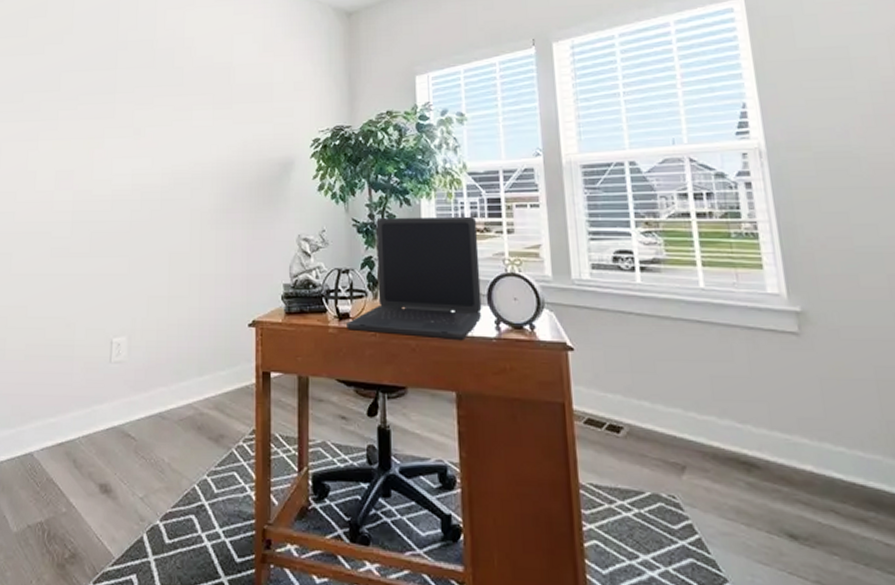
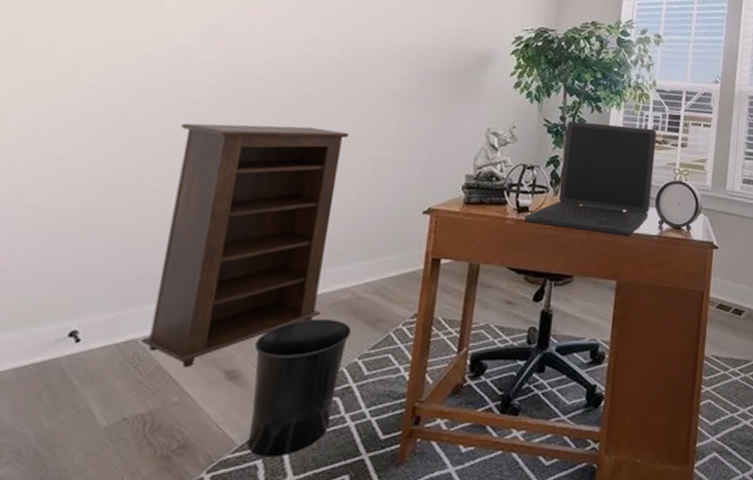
bookshelf: none [34,251,177,480] -> present [140,123,349,368]
waste bin: none [120,435,199,573] -> present [247,319,352,457]

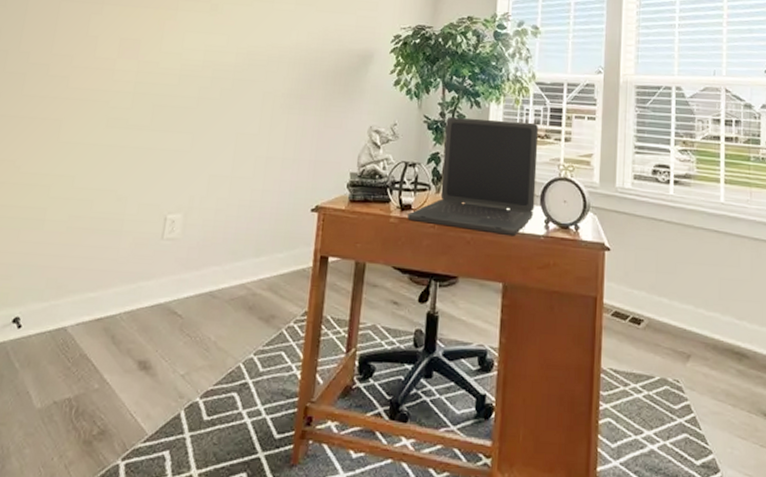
bookshelf: present [140,123,349,368] -> none [68,127,244,356]
waste bin: present [247,319,352,457] -> none [156,313,248,449]

